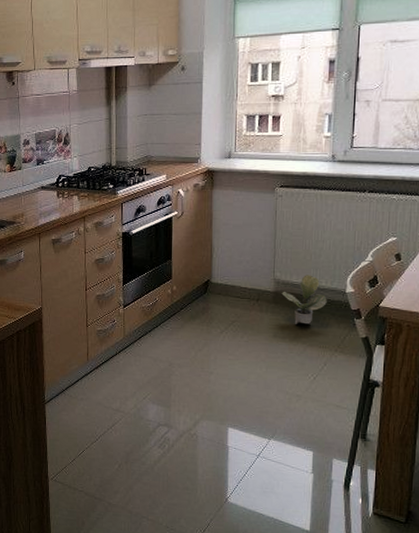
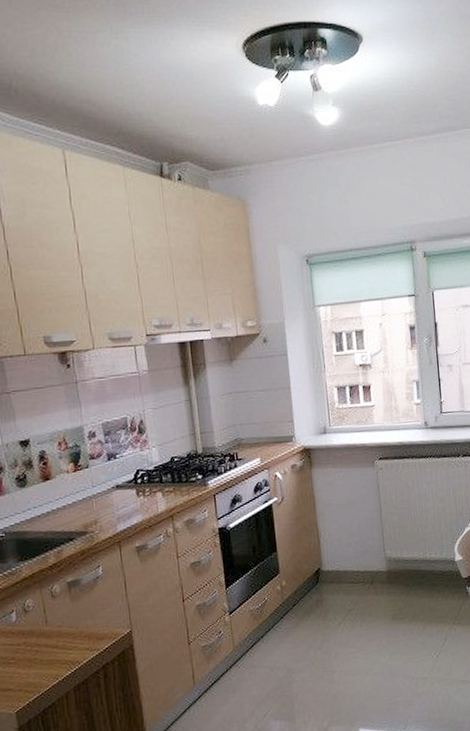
potted plant: present [281,275,327,325] -> none [394,548,439,602]

